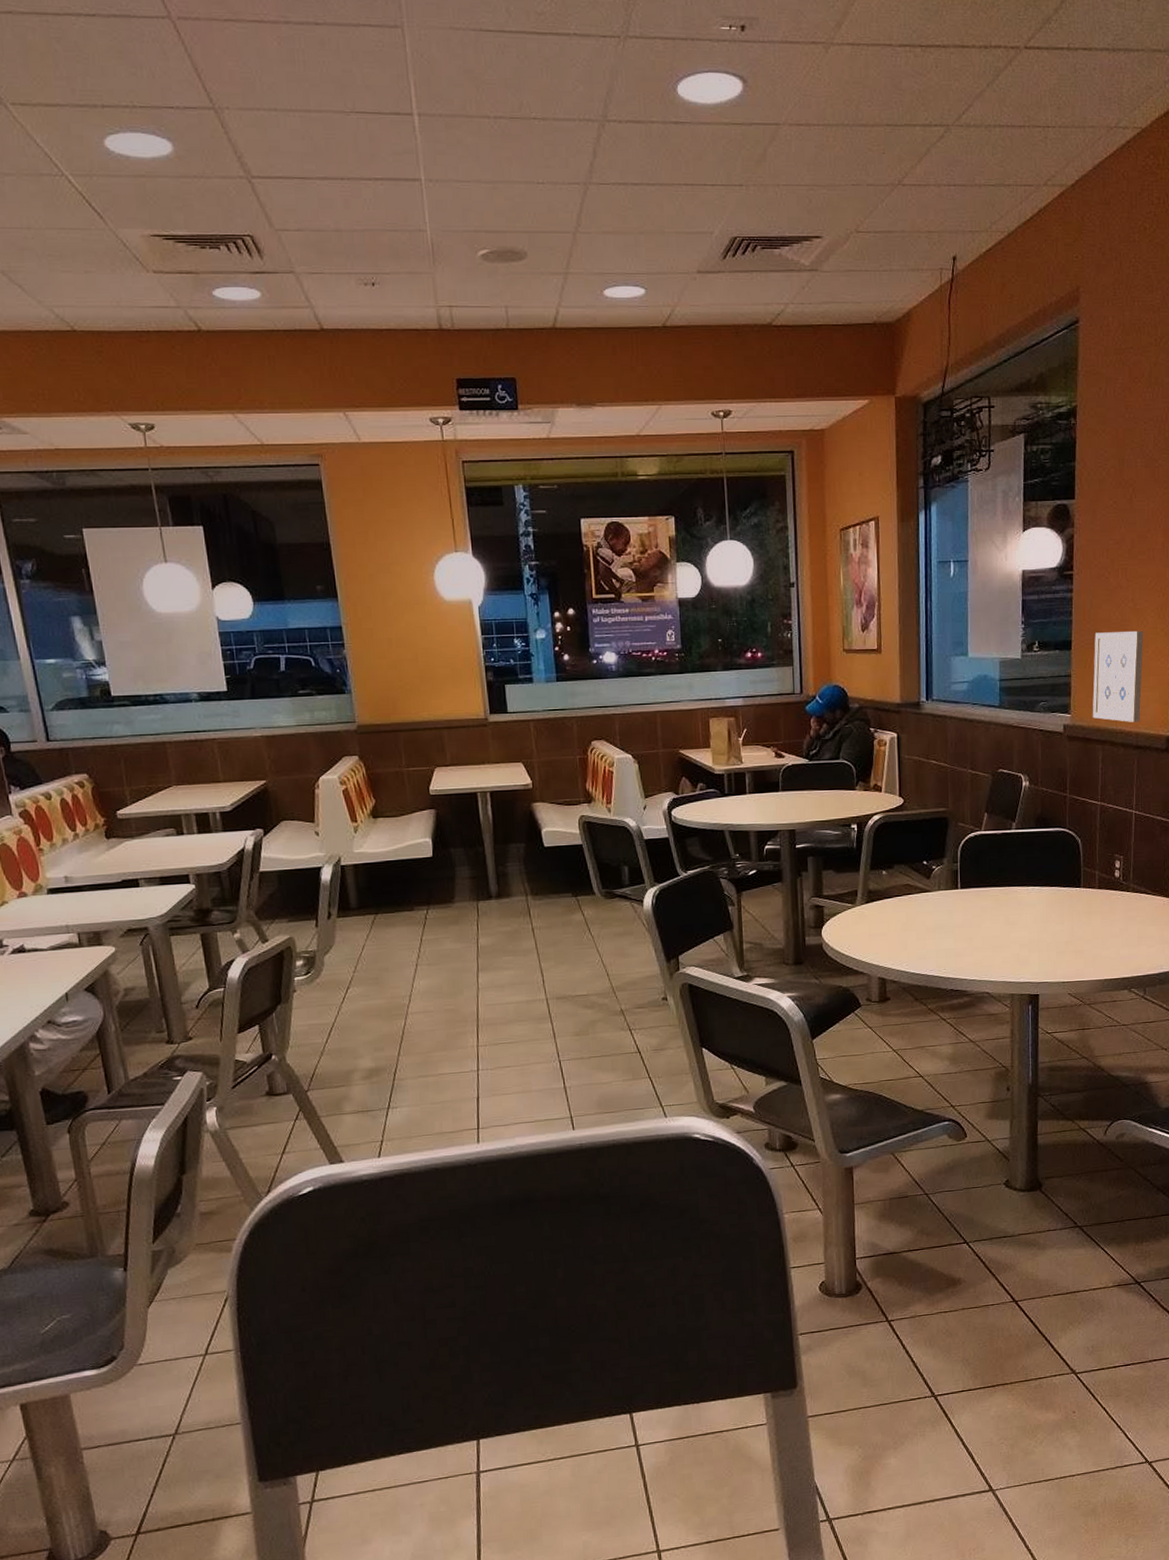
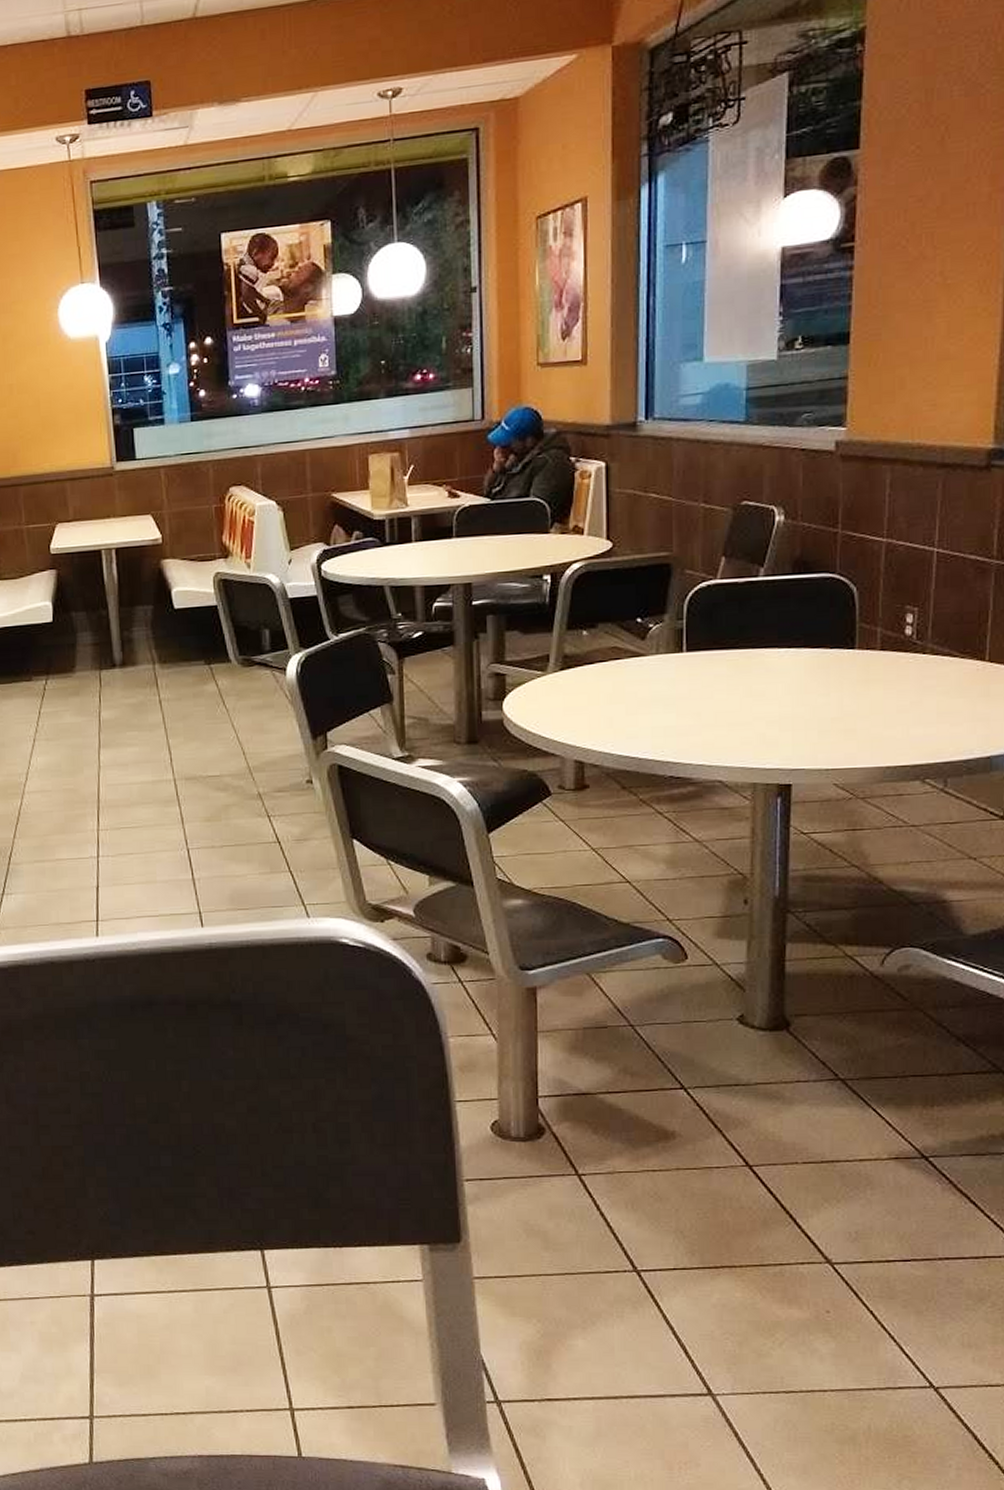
wall art: present [1092,630,1144,722] -> none [877,311,957,434]

